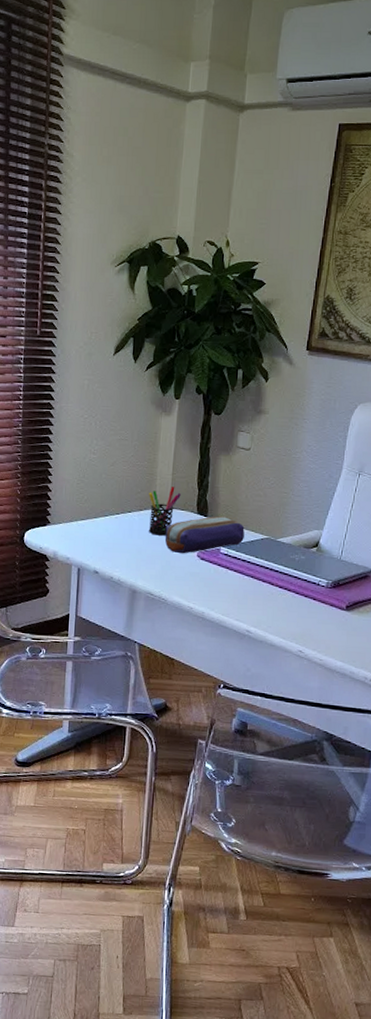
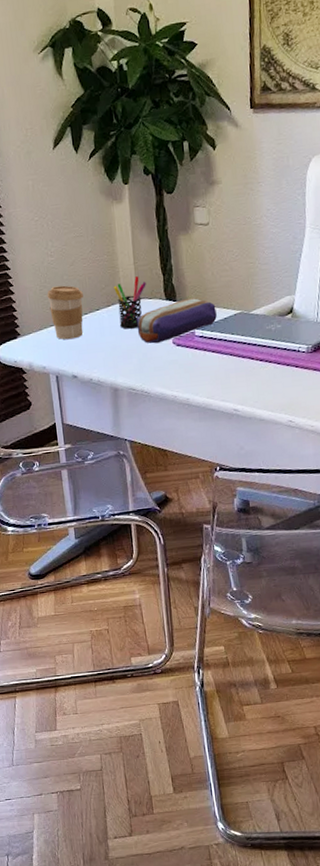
coffee cup: none [83,482,118,536] -> present [47,285,84,340]

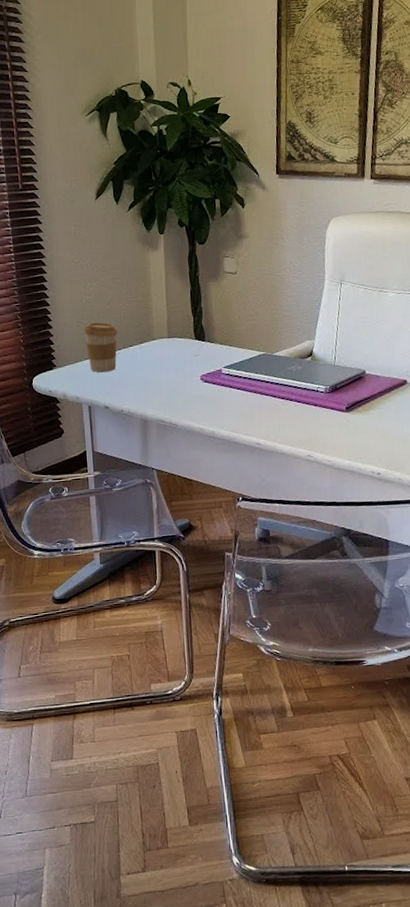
pen holder: present [114,276,146,329] -> none [147,317,177,365]
pencil case: present [136,298,217,344] -> none [167,339,242,380]

